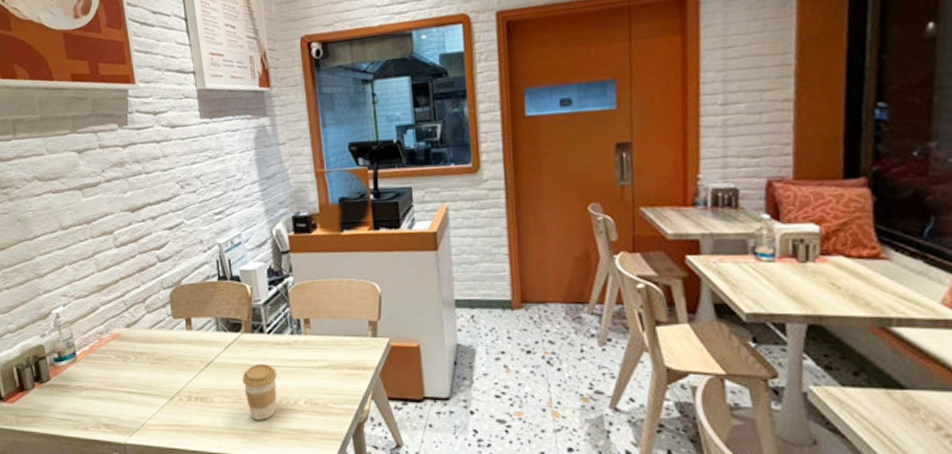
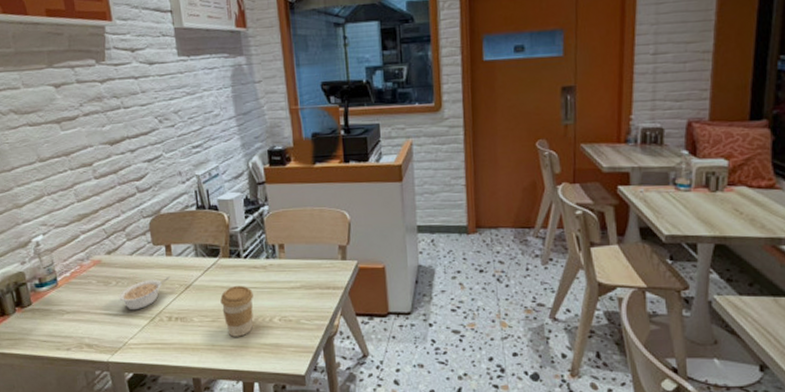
legume: none [138,352,190,388] -> present [119,276,170,310]

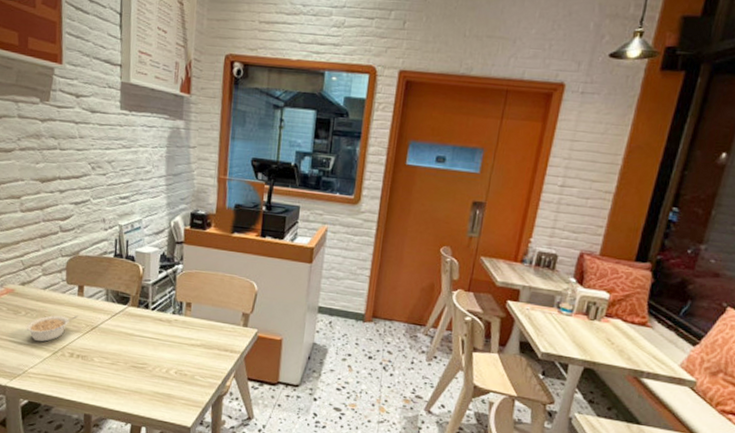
coffee cup: present [220,286,253,337] -> none [122,334,155,383]

